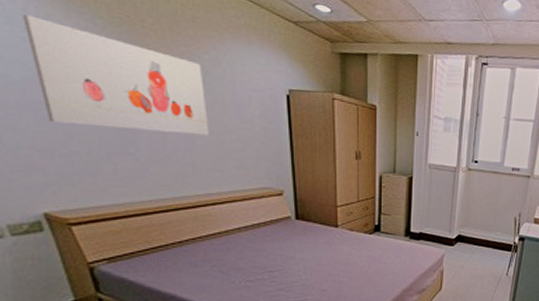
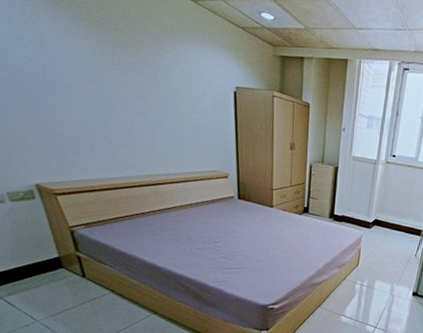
wall art: present [23,15,209,136] -> none [21,16,169,125]

